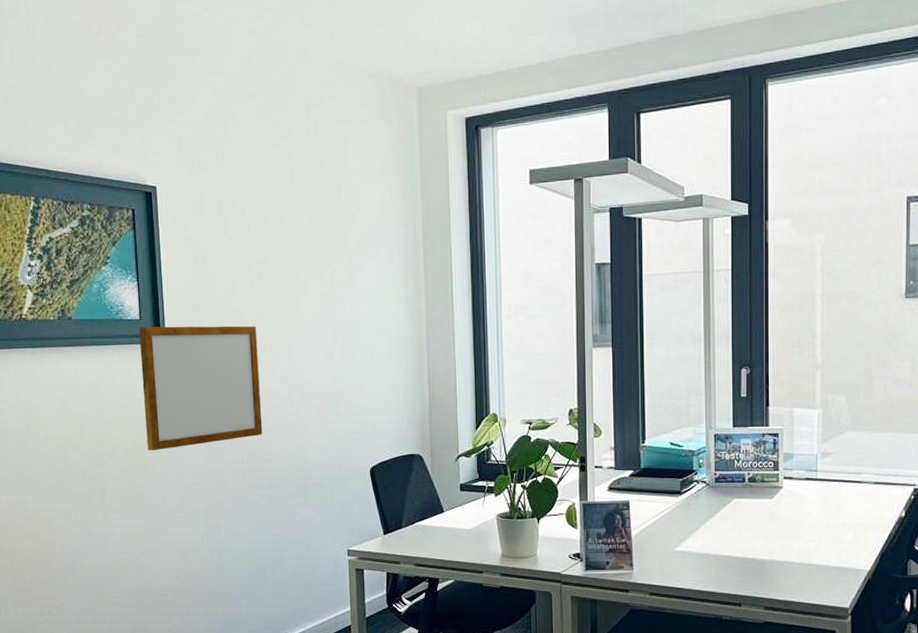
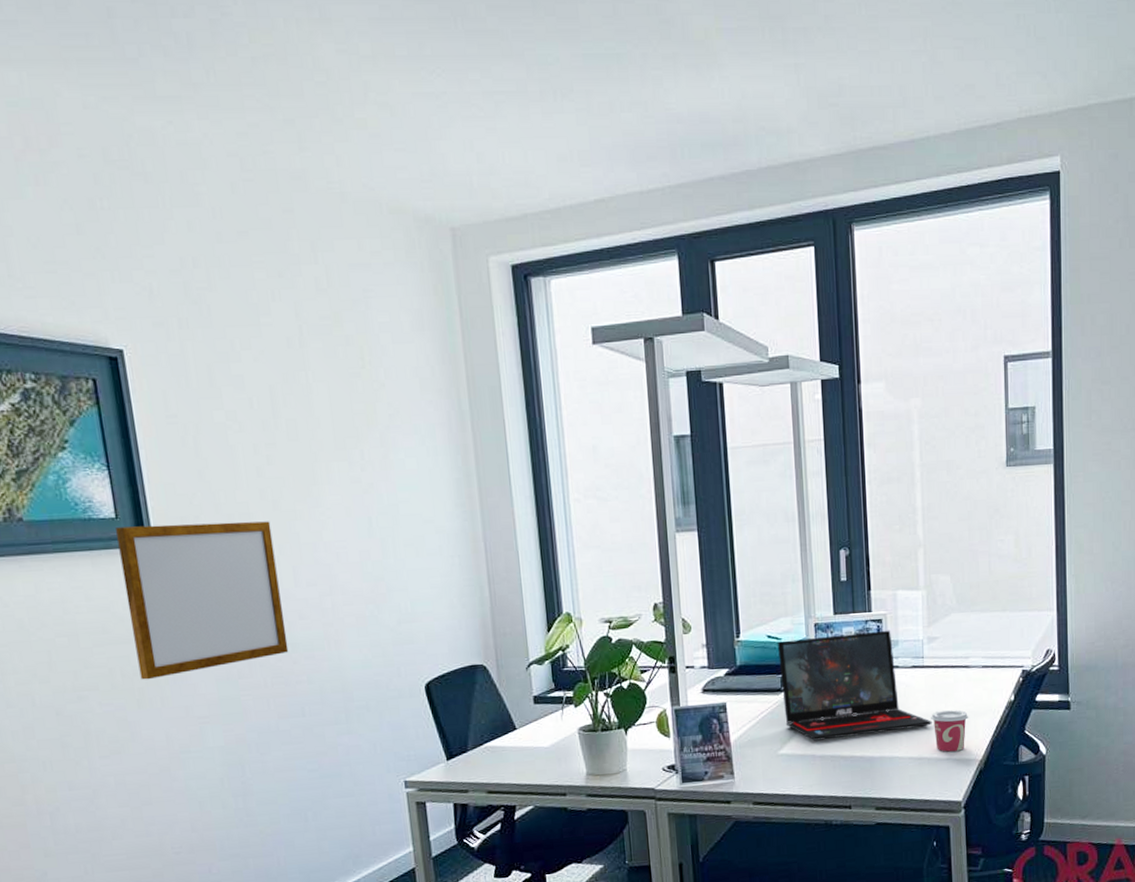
laptop: none [679,444,823,541] -> present [777,630,932,741]
cup: none [822,522,859,561] -> present [931,710,969,752]

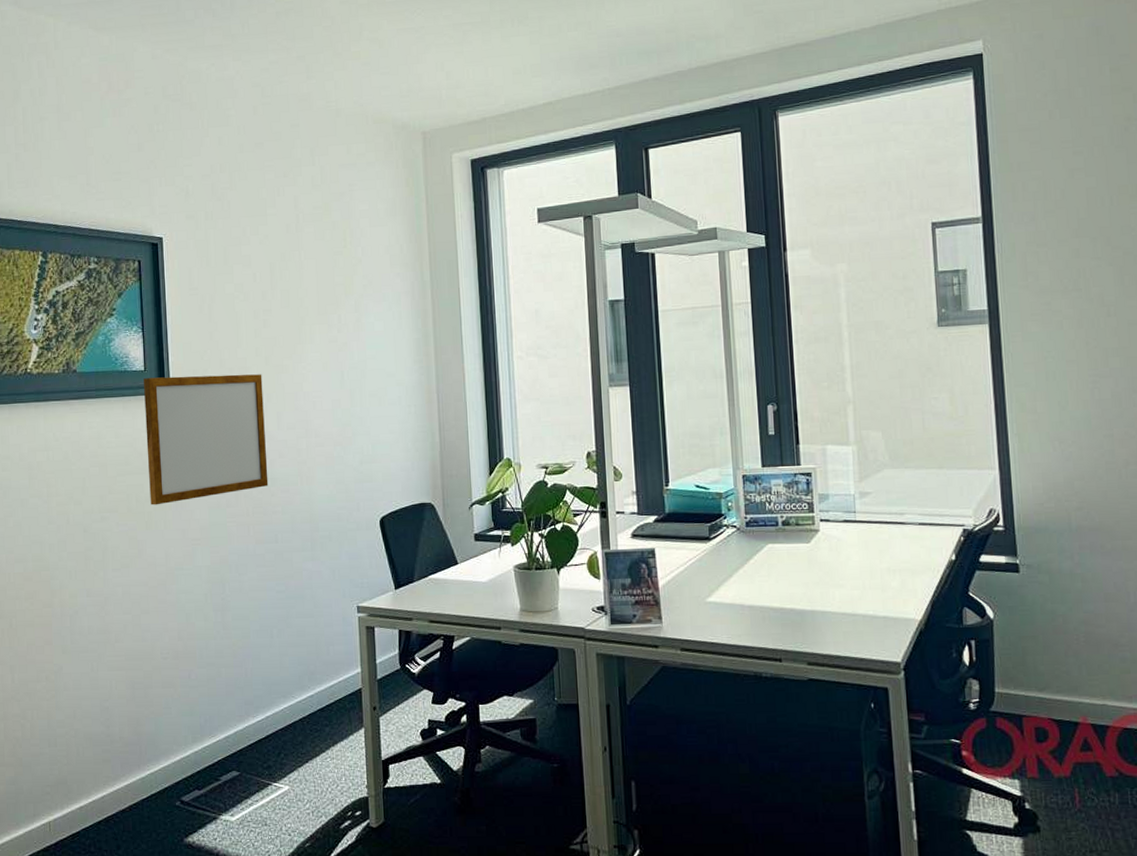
laptop: present [777,630,932,741] -> none [705,483,867,591]
cup: present [931,710,969,752] -> none [865,567,906,610]

